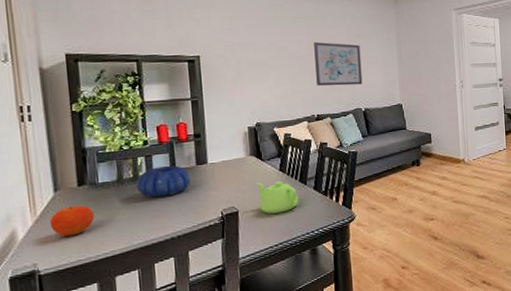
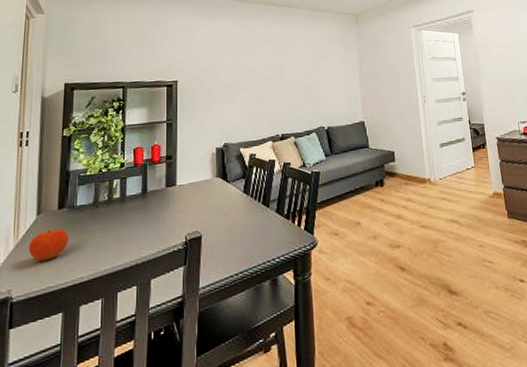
decorative bowl: present [136,165,191,198] -> none [109,187,160,221]
teapot: present [256,181,299,214] -> none [220,204,261,239]
wall art: present [314,42,363,86] -> none [280,63,326,106]

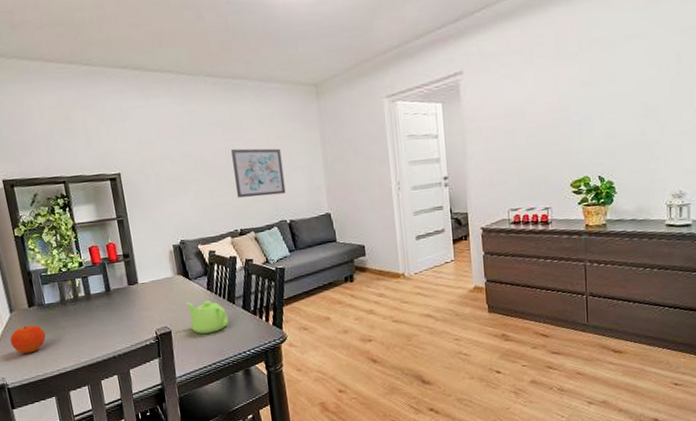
teapot: none [220,204,261,239] -> present [185,300,229,334]
wall art: none [280,63,326,106] -> present [231,148,286,198]

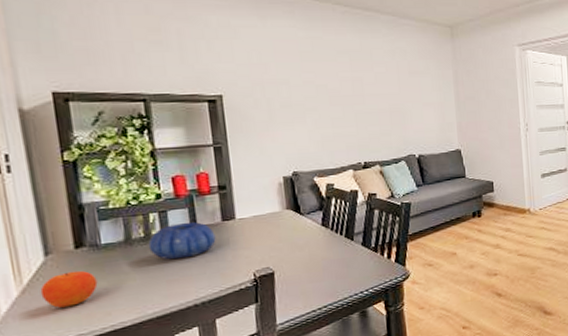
decorative bowl: none [77,286,125,318] -> present [148,222,216,260]
teapot: present [185,300,229,334] -> none [294,237,345,274]
wall art: present [231,148,286,198] -> none [359,80,416,130]

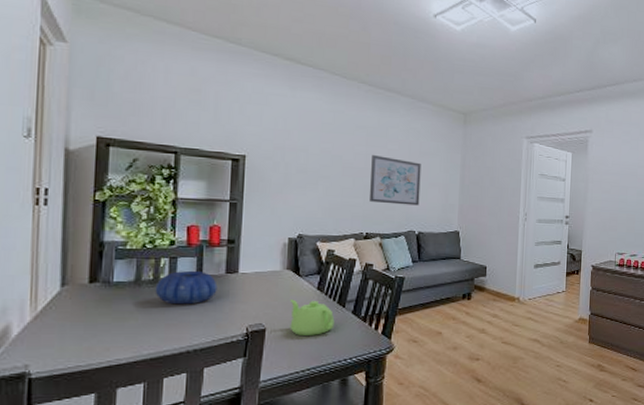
fruit: present [40,270,98,308] -> none [50,304,103,337]
teapot: none [294,237,345,274] -> present [289,299,335,335]
wall art: none [359,80,416,130] -> present [370,155,421,206]

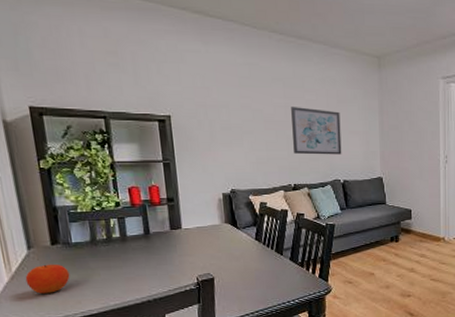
fruit: none [50,304,103,337] -> present [25,264,70,294]
decorative bowl: present [155,270,218,305] -> none [109,228,165,261]
teapot: present [289,299,335,335] -> none [231,250,275,282]

